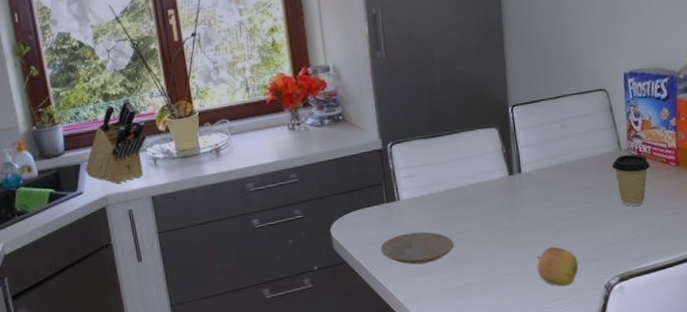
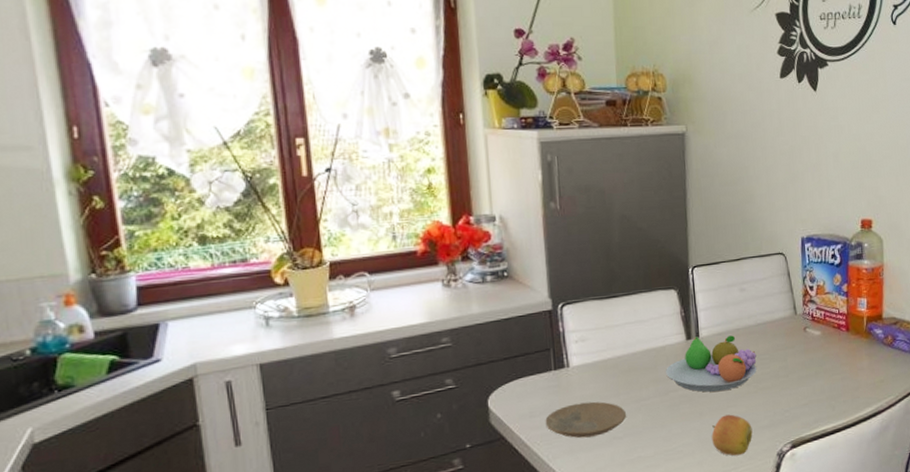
knife block: present [85,98,147,184] -> none [166,242,258,349]
fruit bowl: none [490,171,581,225] -> present [666,335,757,392]
coffee cup: present [612,154,650,207] -> none [787,319,823,372]

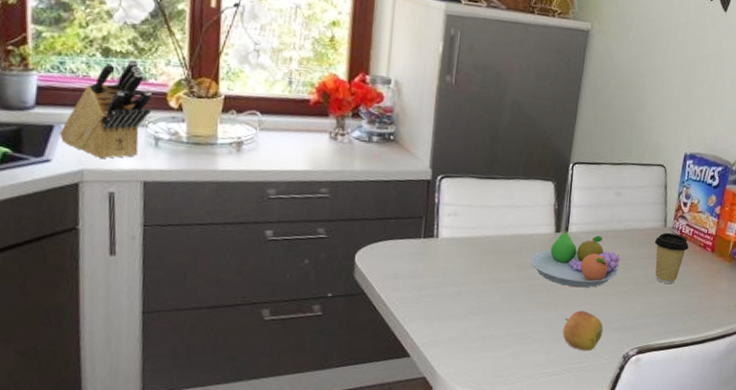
knife block: none [166,242,258,349] -> present [59,59,152,159]
plate: present [545,401,627,438] -> none [406,273,486,308]
coffee cup: none [787,319,823,372] -> present [654,232,689,284]

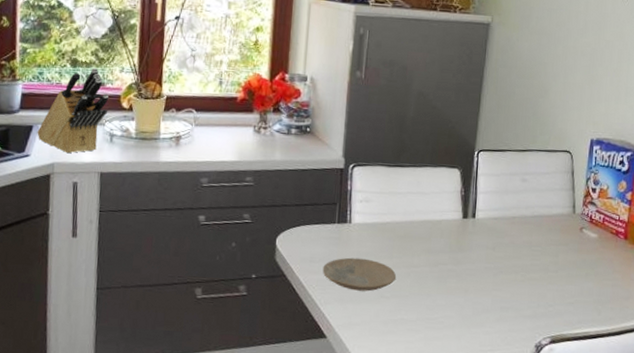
plate: none [406,273,486,308] -> present [322,257,397,292]
fruit bowl: present [530,231,620,288] -> none [438,217,529,274]
apple: present [562,310,604,351] -> none [473,297,514,339]
coffee cup: present [654,232,689,284] -> none [563,218,600,272]

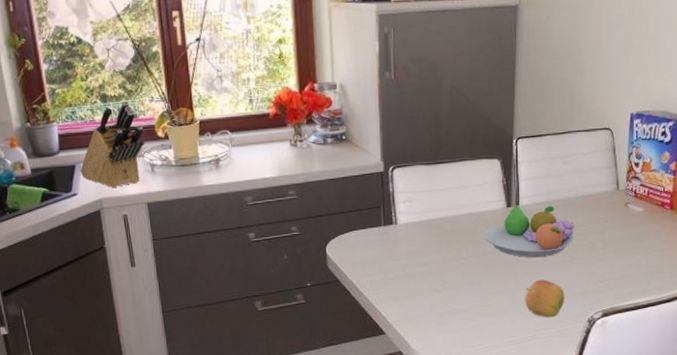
plate: present [322,257,397,292] -> none [374,256,447,288]
fruit bowl: none [438,217,529,274] -> present [485,205,574,258]
apple: none [473,297,514,339] -> present [525,279,565,318]

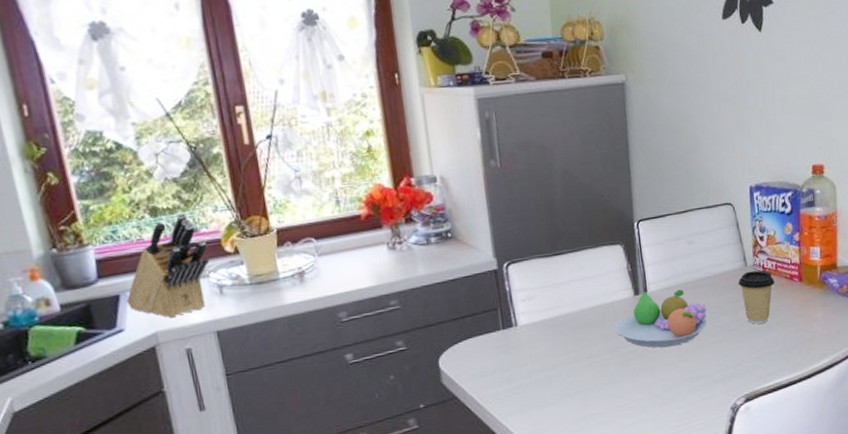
apple: present [525,279,565,318] -> none [663,369,705,411]
coffee cup: none [608,195,645,246] -> present [738,270,775,325]

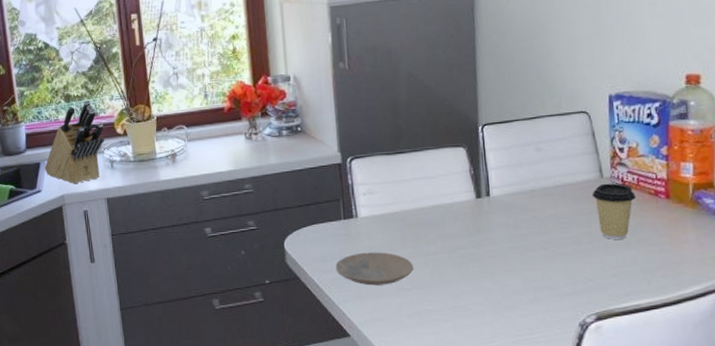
plate: none [496,359,577,397] -> present [335,252,414,286]
fruit bowl: present [614,289,708,348] -> none [454,195,556,253]

